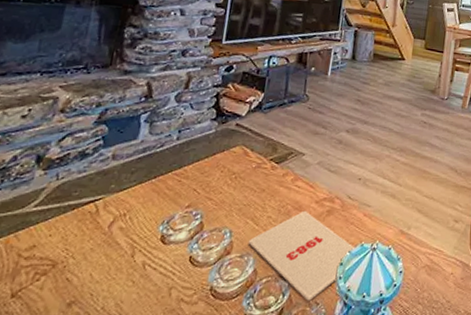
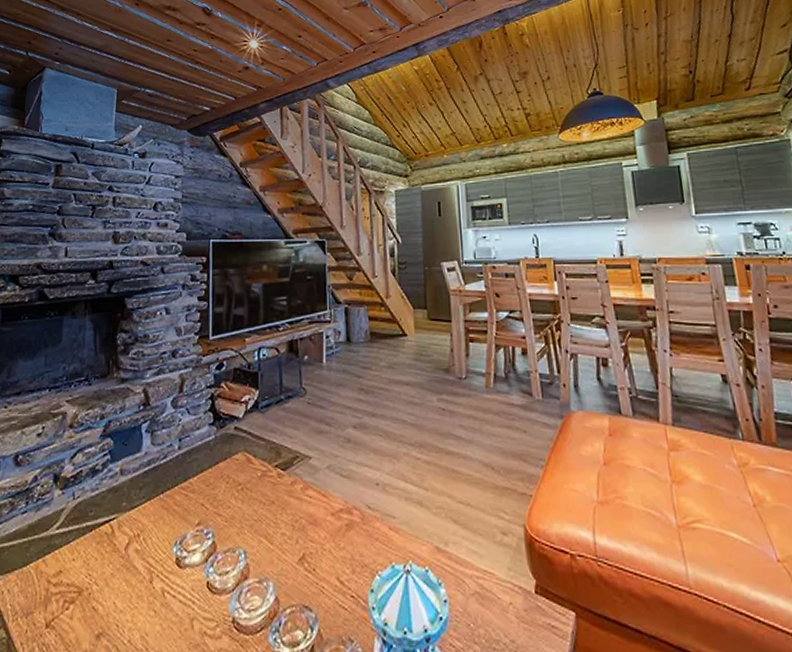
magazine: present [248,210,354,301] -> none [265,525,384,637]

